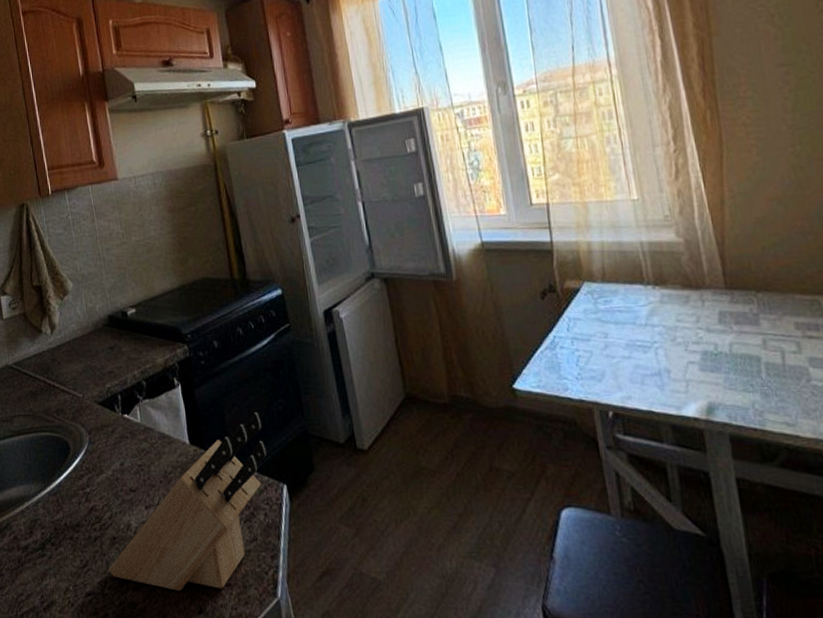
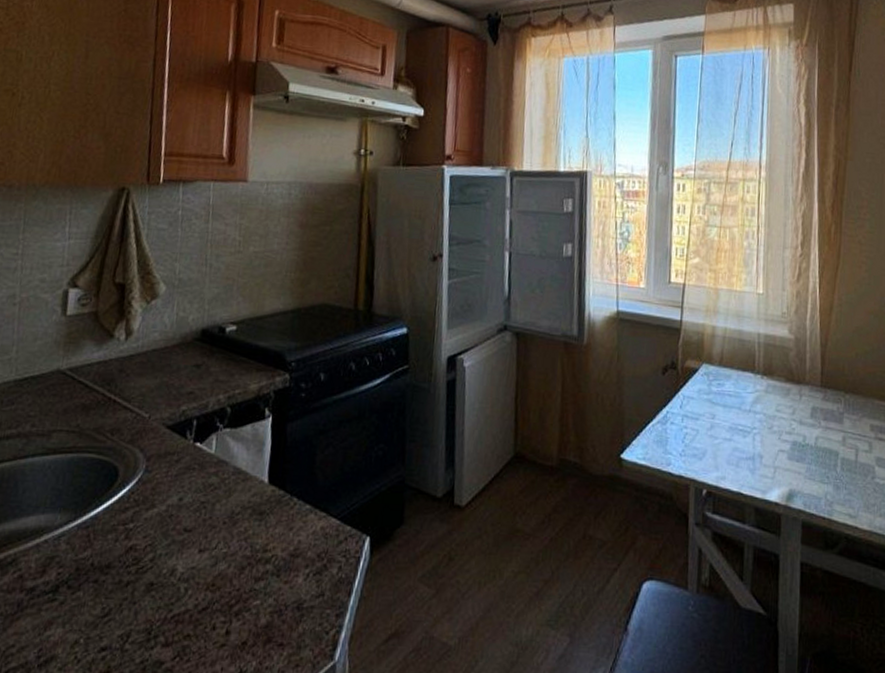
knife block: present [109,411,267,591] -> none [136,454,357,649]

